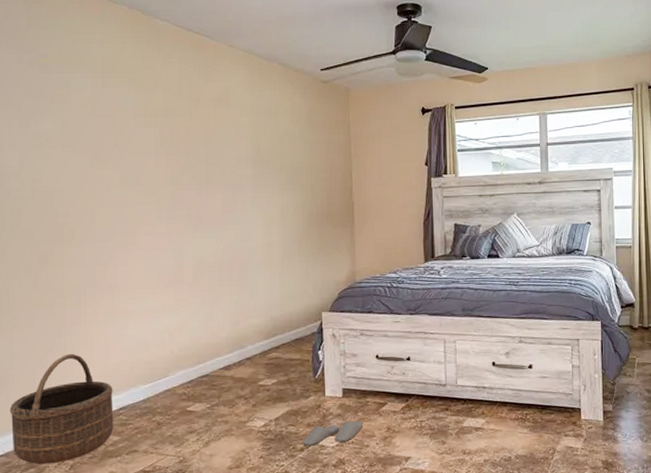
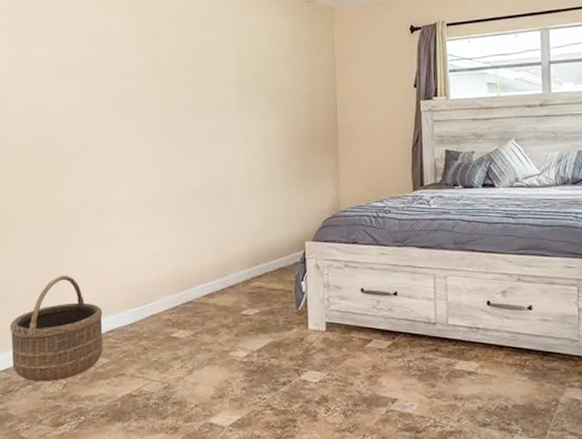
slippers: present [302,420,363,446] -> none [285,357,347,380]

